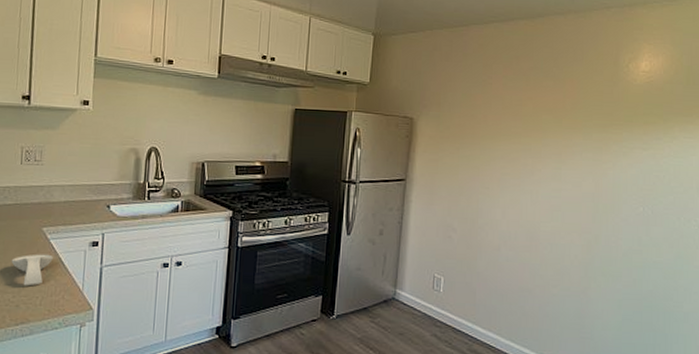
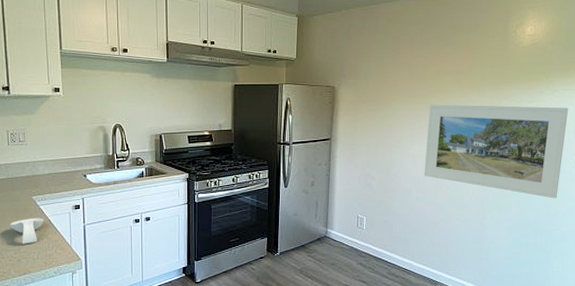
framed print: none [516,145,691,268] -> present [424,104,569,199]

